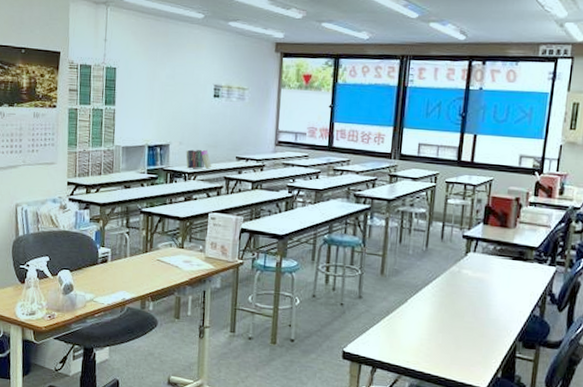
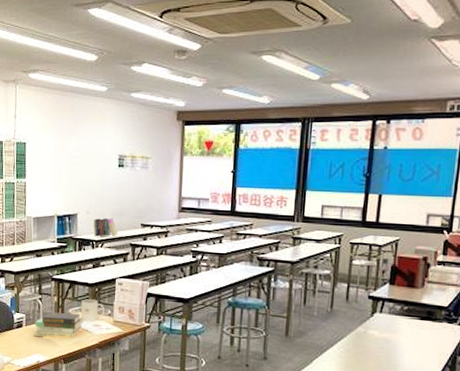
books: none [118,247,174,275] -> present [33,312,85,339]
mug: none [170,233,197,258] -> present [80,299,105,322]

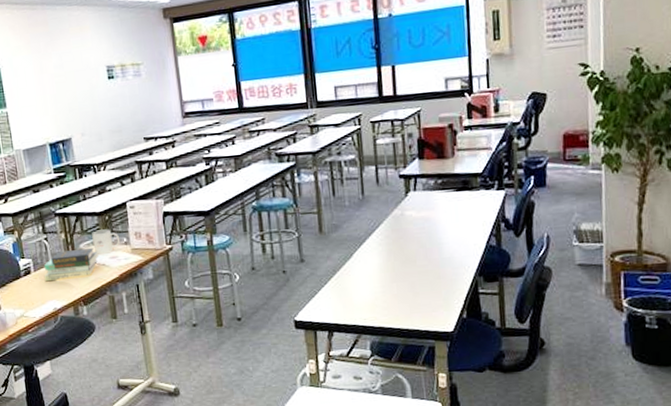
books: present [93,218,117,237] -> none [90,136,120,160]

